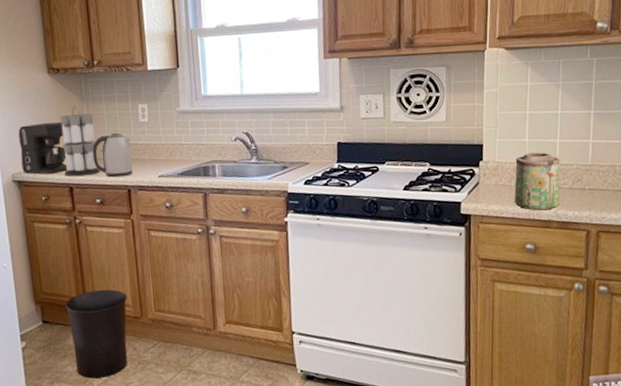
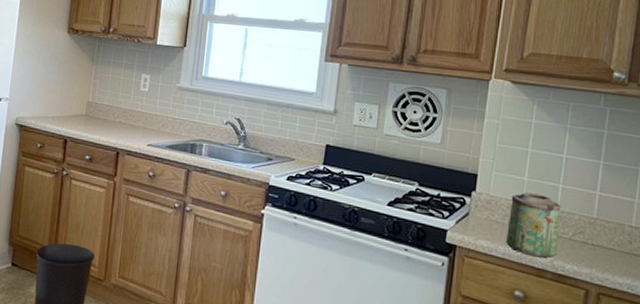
coffee maker: present [18,121,68,175] -> none [26,75,70,125]
spice rack: present [60,106,101,177] -> none [62,65,100,133]
kettle: present [92,132,133,178] -> none [90,96,128,140]

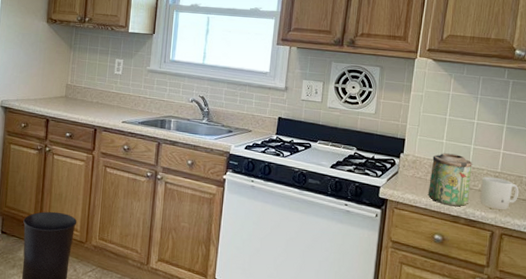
mug: none [571,222,621,265] -> present [480,176,519,211]

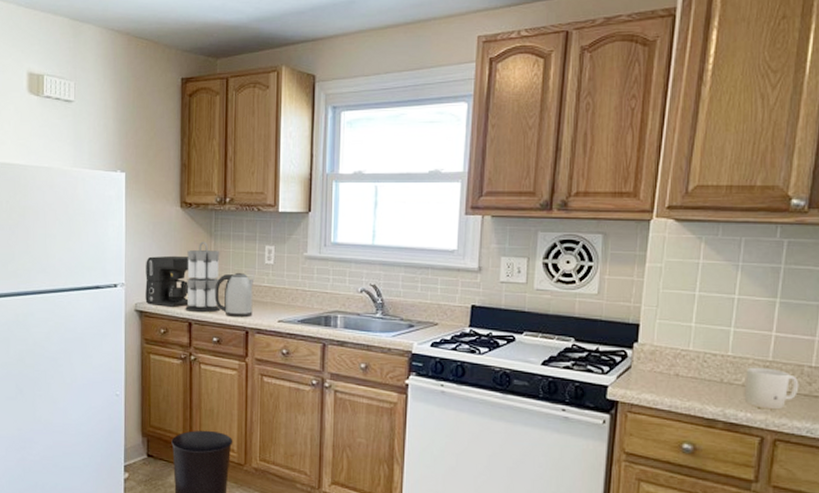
coffee maker: none [10,61,50,106] -> present [145,255,189,308]
spice rack: none [44,52,78,112] -> present [185,241,221,313]
kettle: none [70,79,104,118] -> present [214,272,253,318]
canister: present [427,153,472,207] -> none [672,339,733,408]

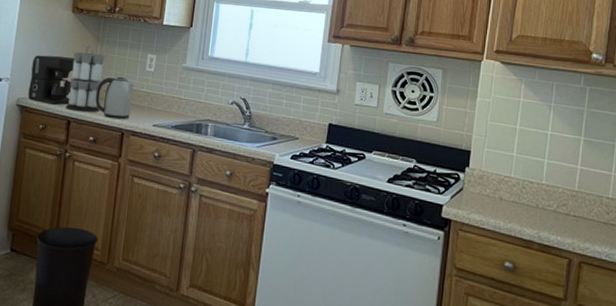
mug: present [744,367,799,410] -> none [555,195,600,235]

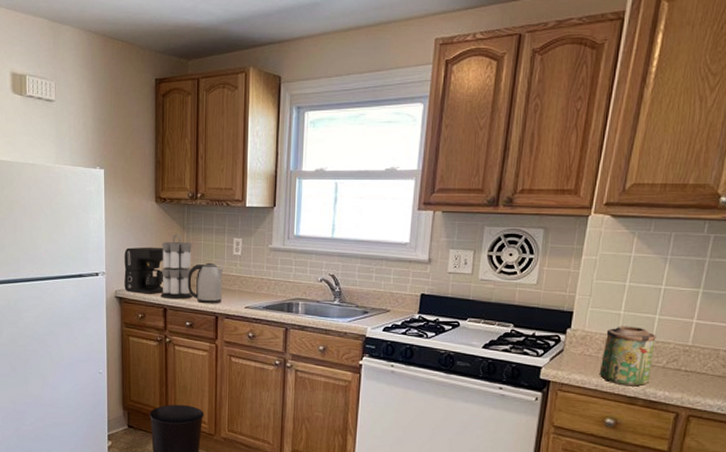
canister: none [496,167,546,230] -> present [599,326,656,387]

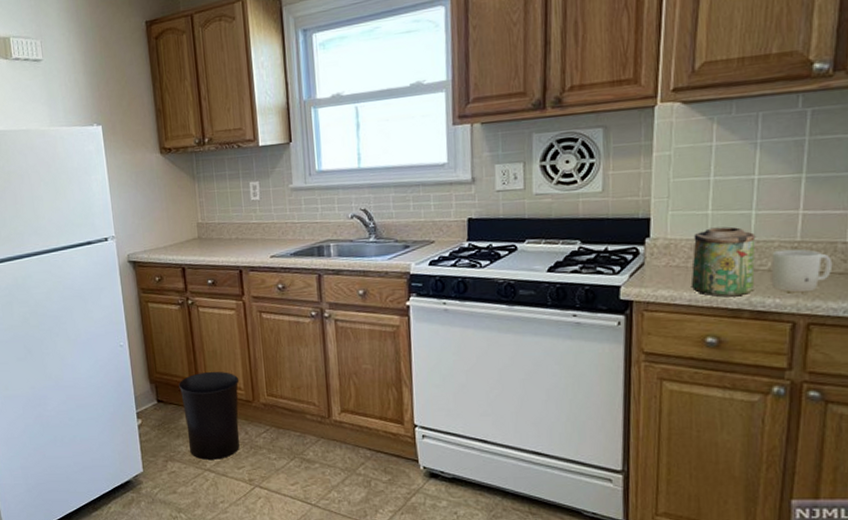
coffee maker: present [124,247,164,295] -> none [133,201,180,256]
spice rack: present [160,234,193,300] -> none [172,185,212,258]
kettle: present [187,262,223,304] -> none [203,212,245,258]
mug: none [663,351,715,389] -> present [770,249,833,293]

